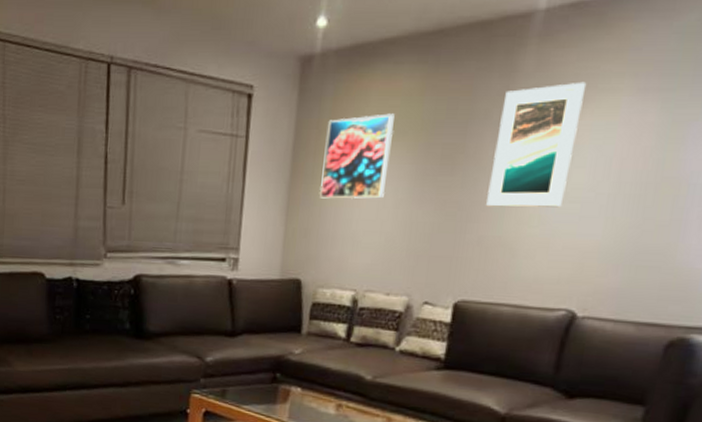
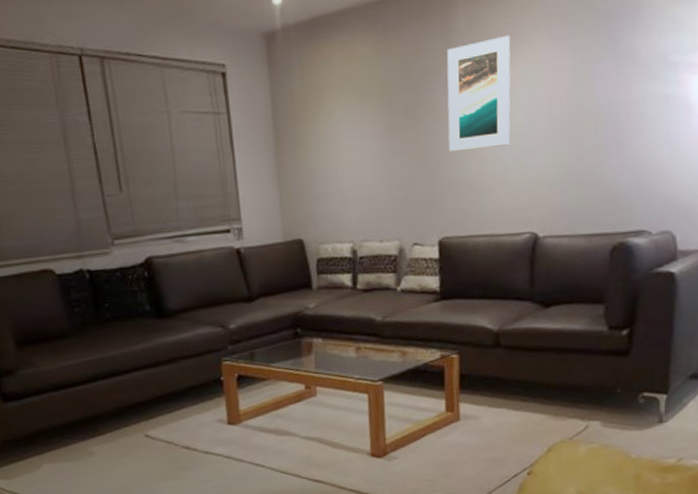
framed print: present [319,113,395,199] -> none [300,78,362,163]

